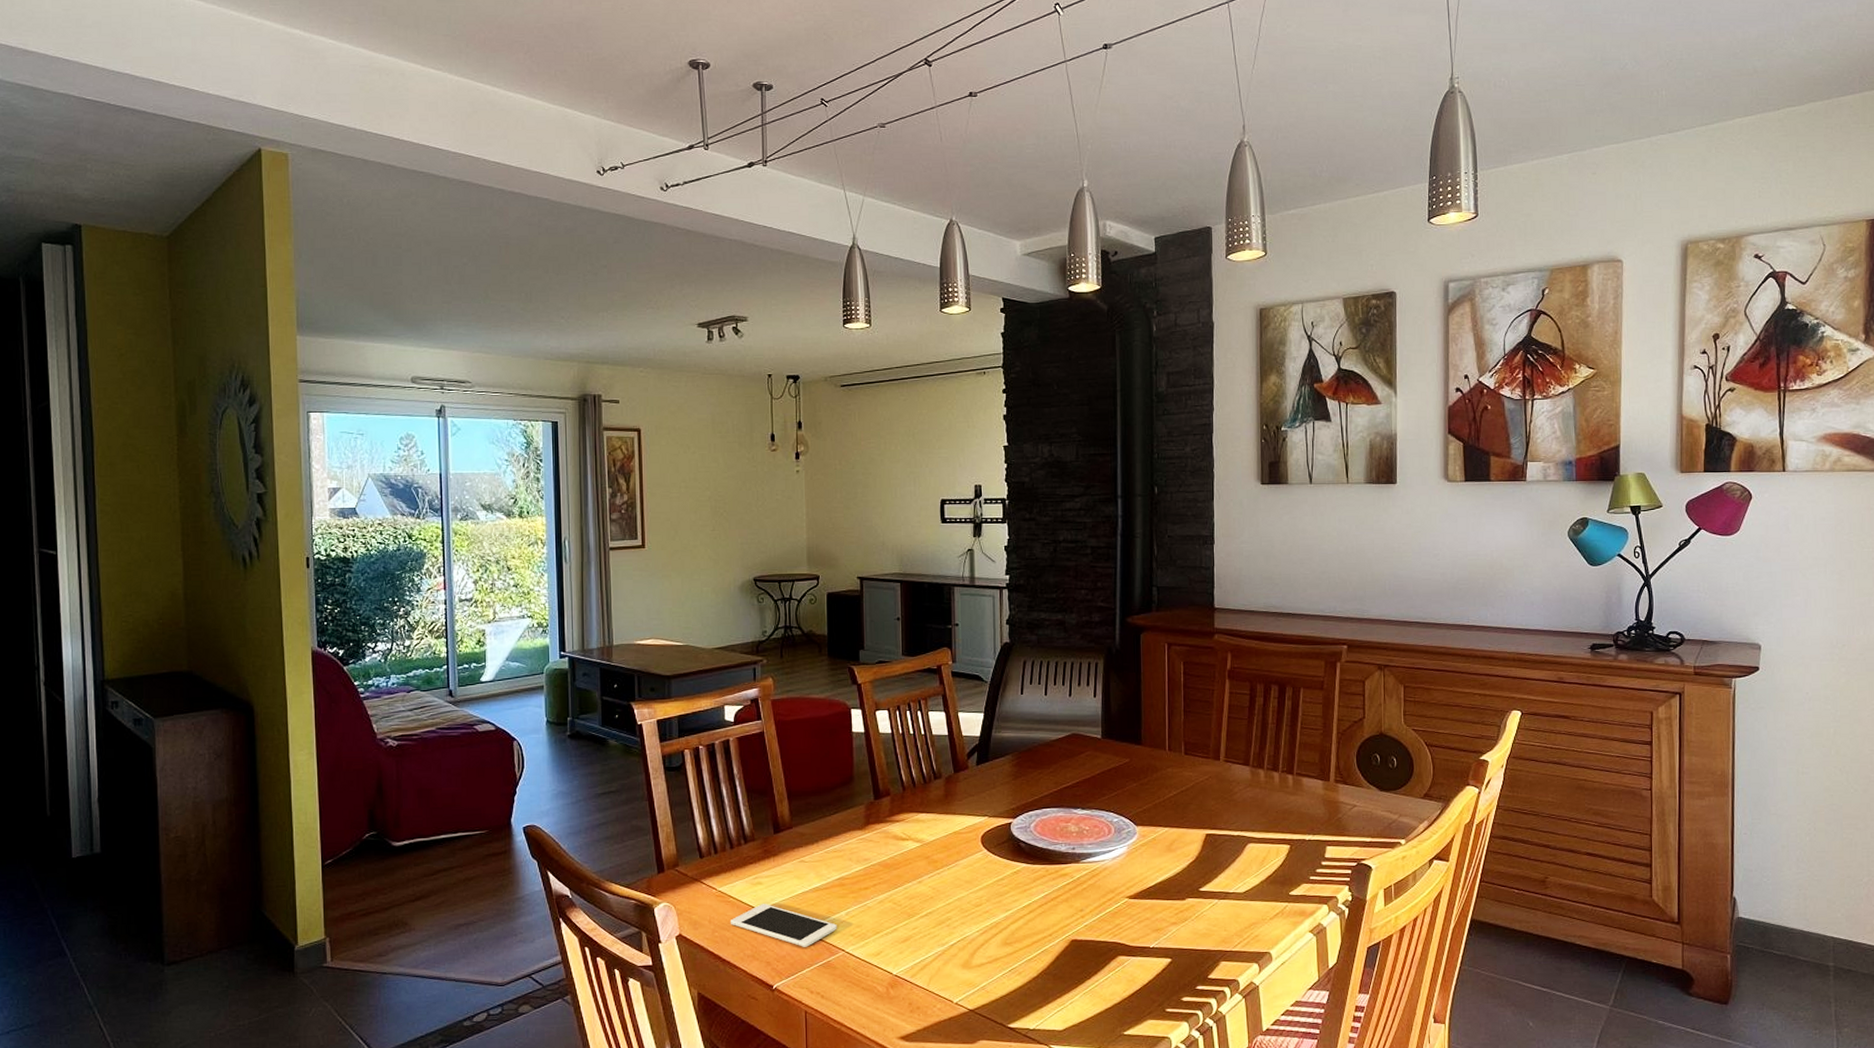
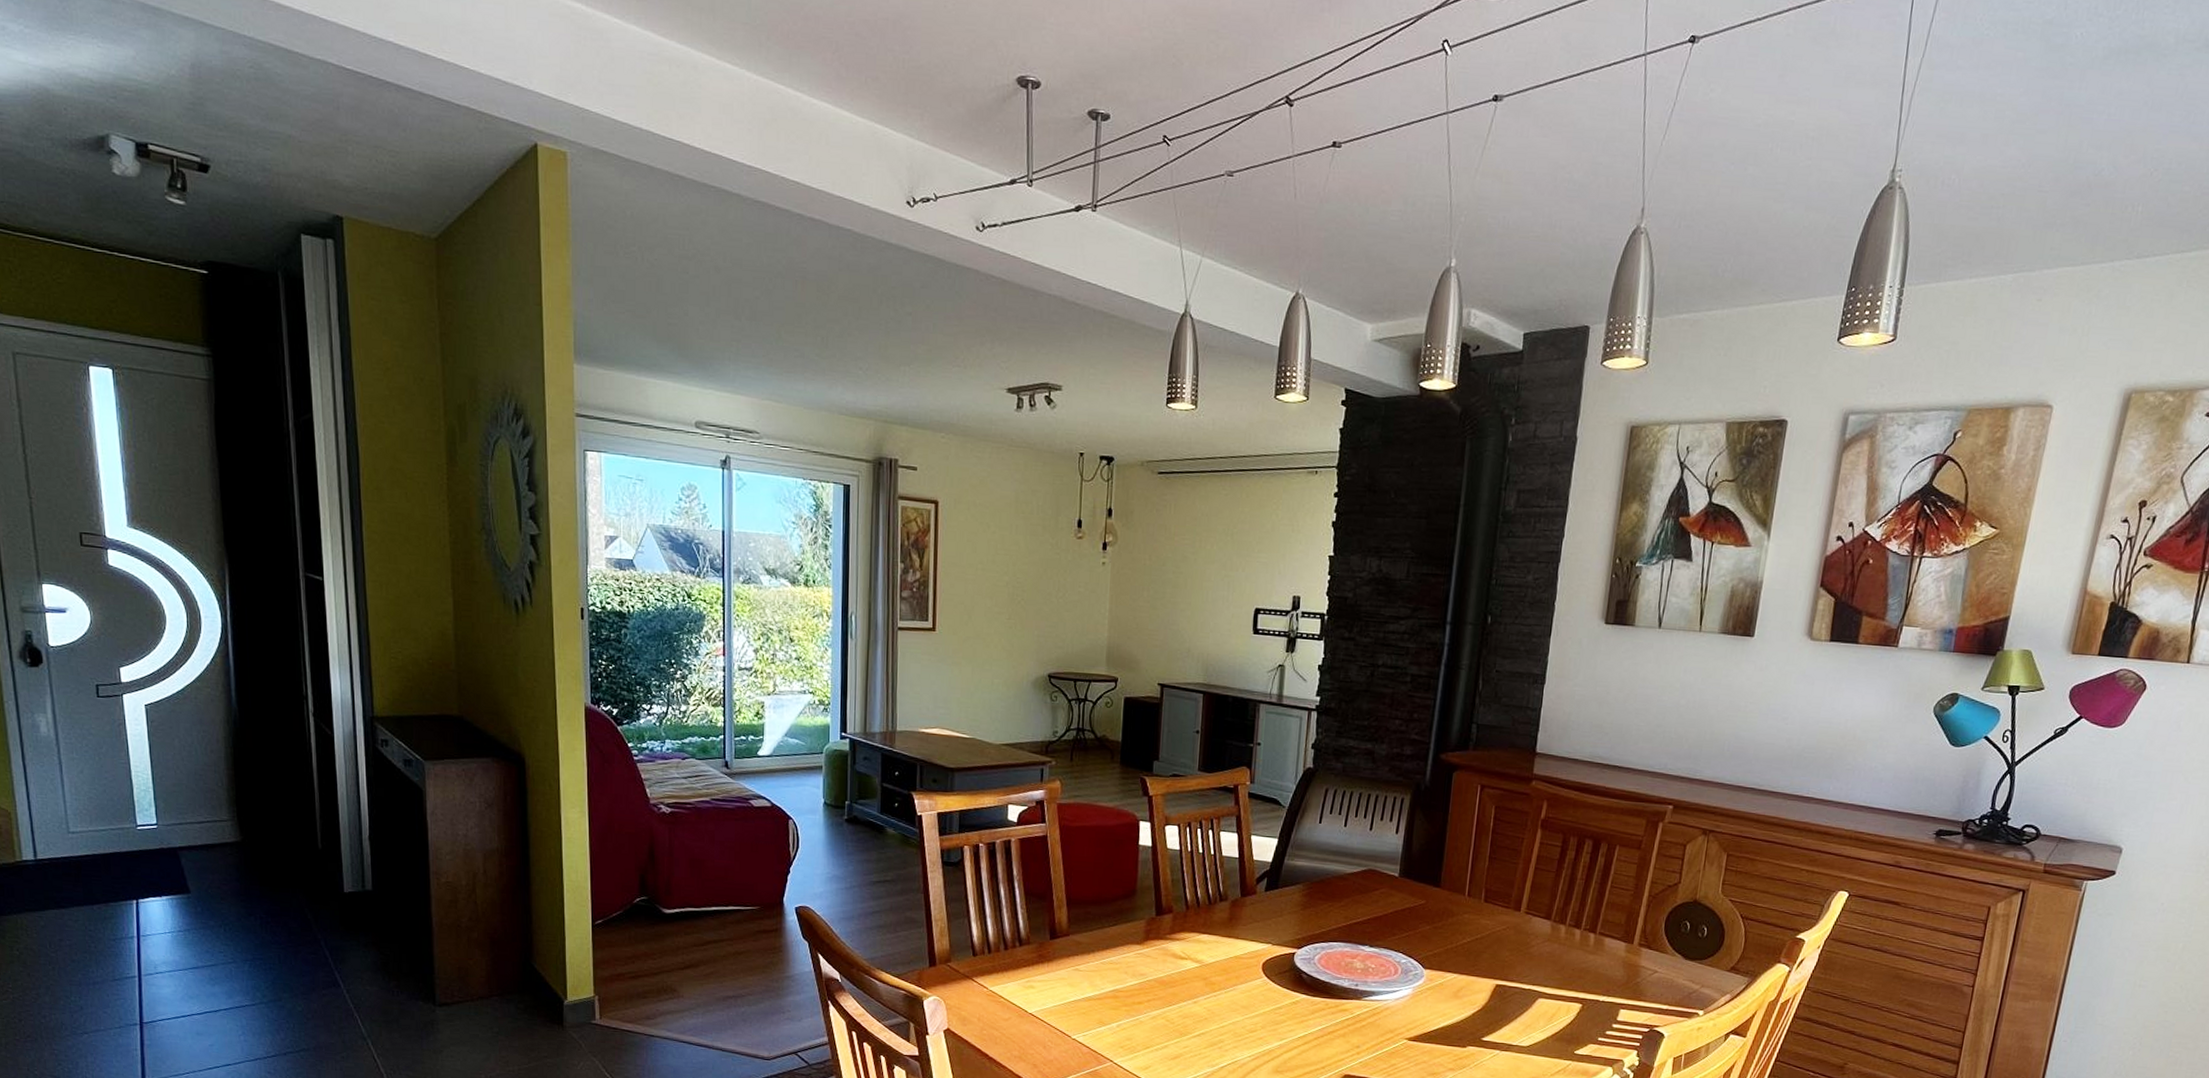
cell phone: present [731,904,837,947] -> none [1000,1007,1107,1054]

